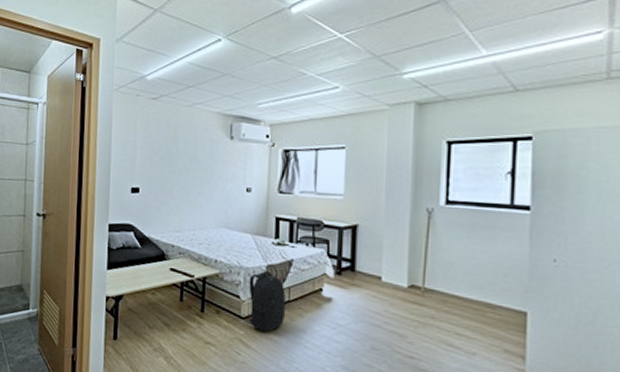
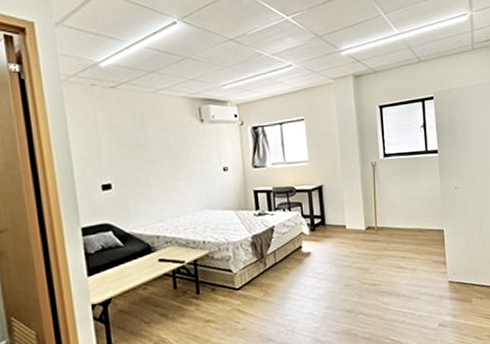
backpack: present [244,271,286,332] -> none [238,241,275,297]

